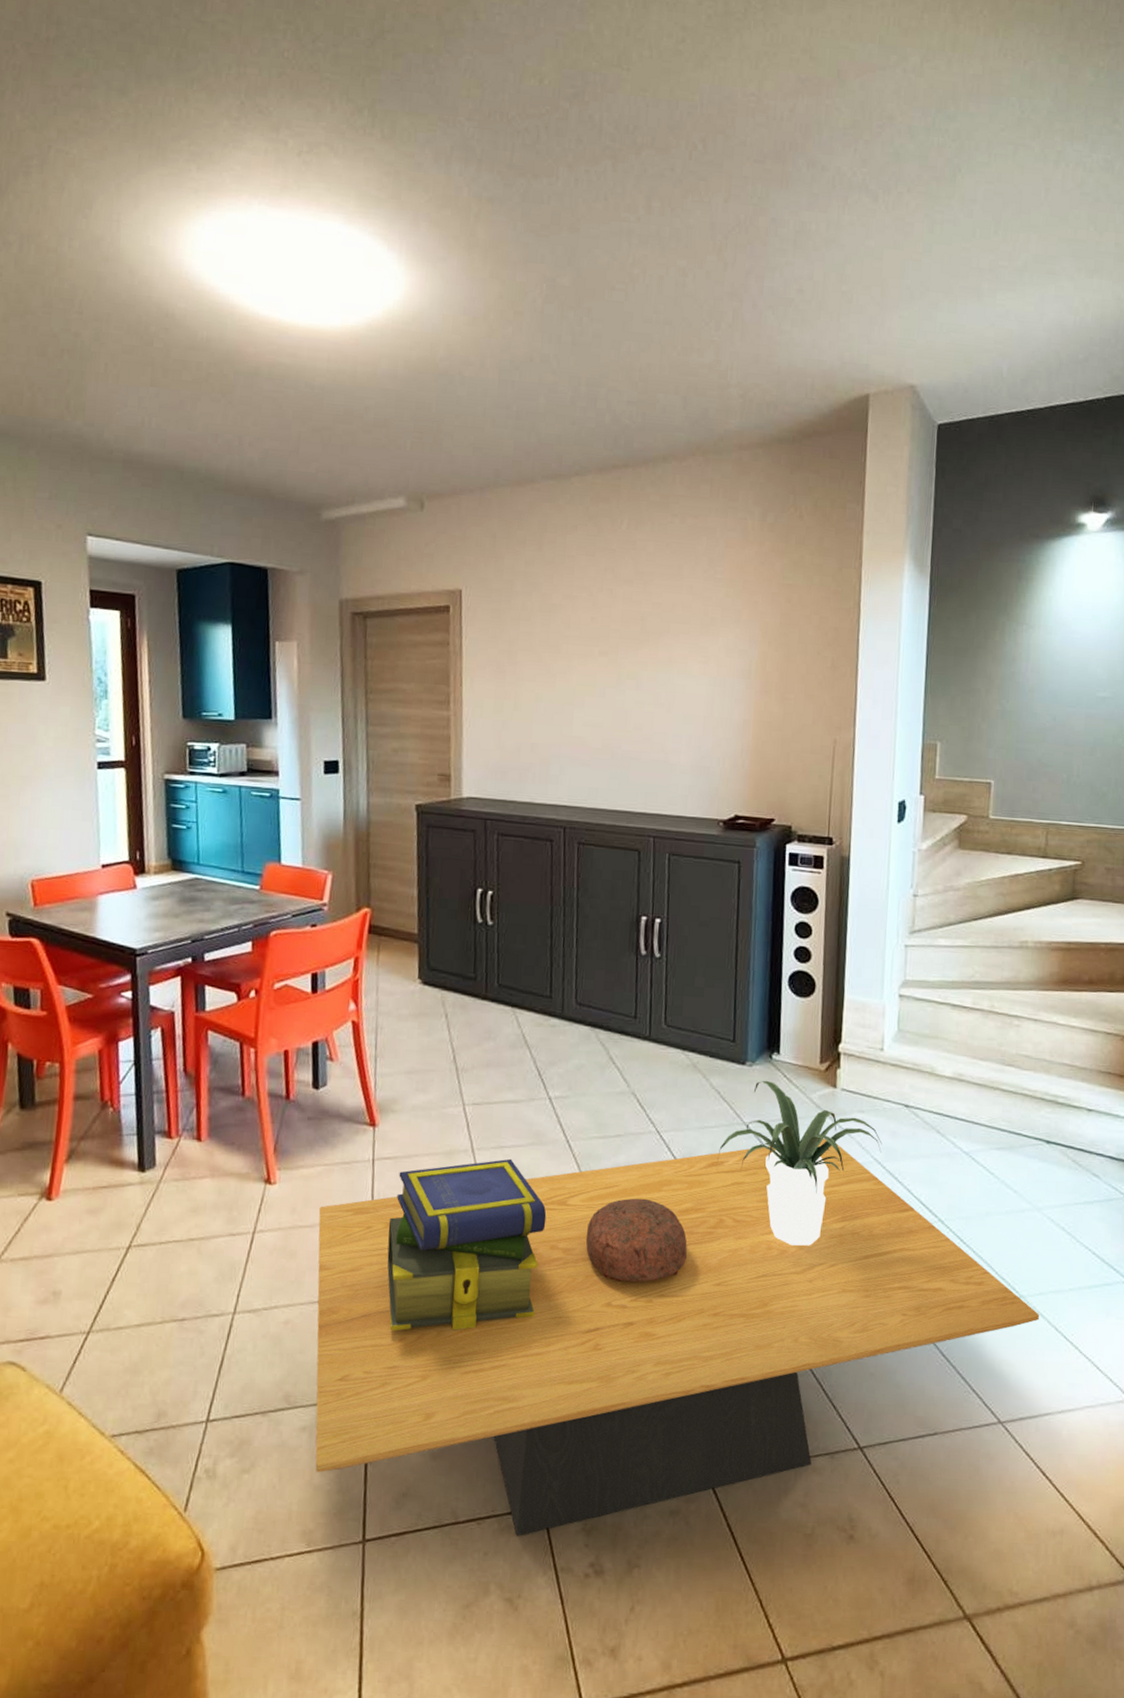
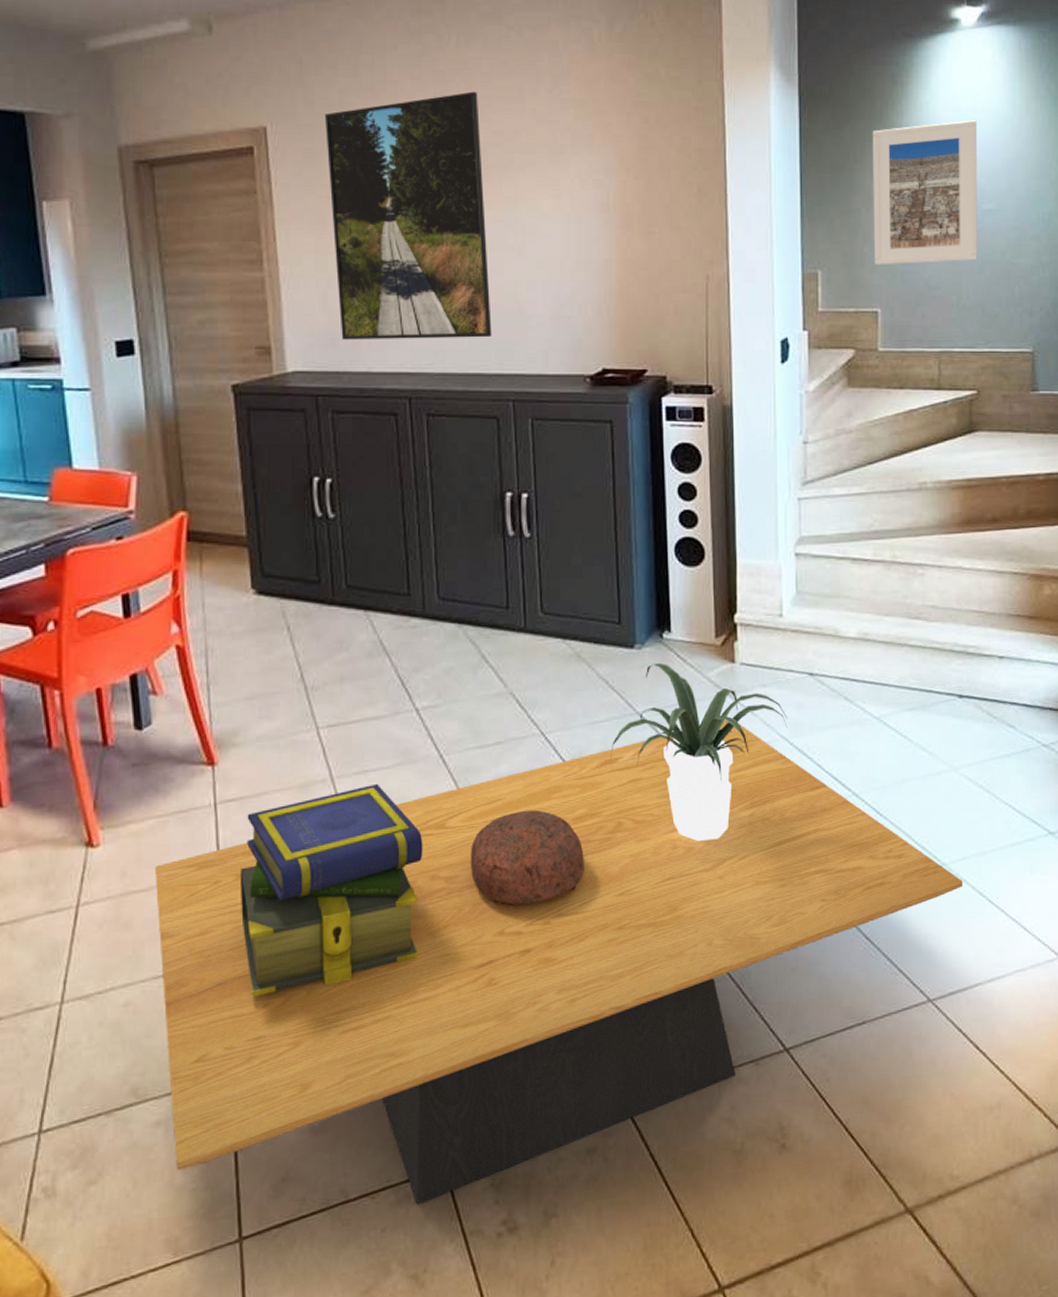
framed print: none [510,568,643,781] -> present [324,91,492,340]
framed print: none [991,615,1097,743] -> present [872,120,978,265]

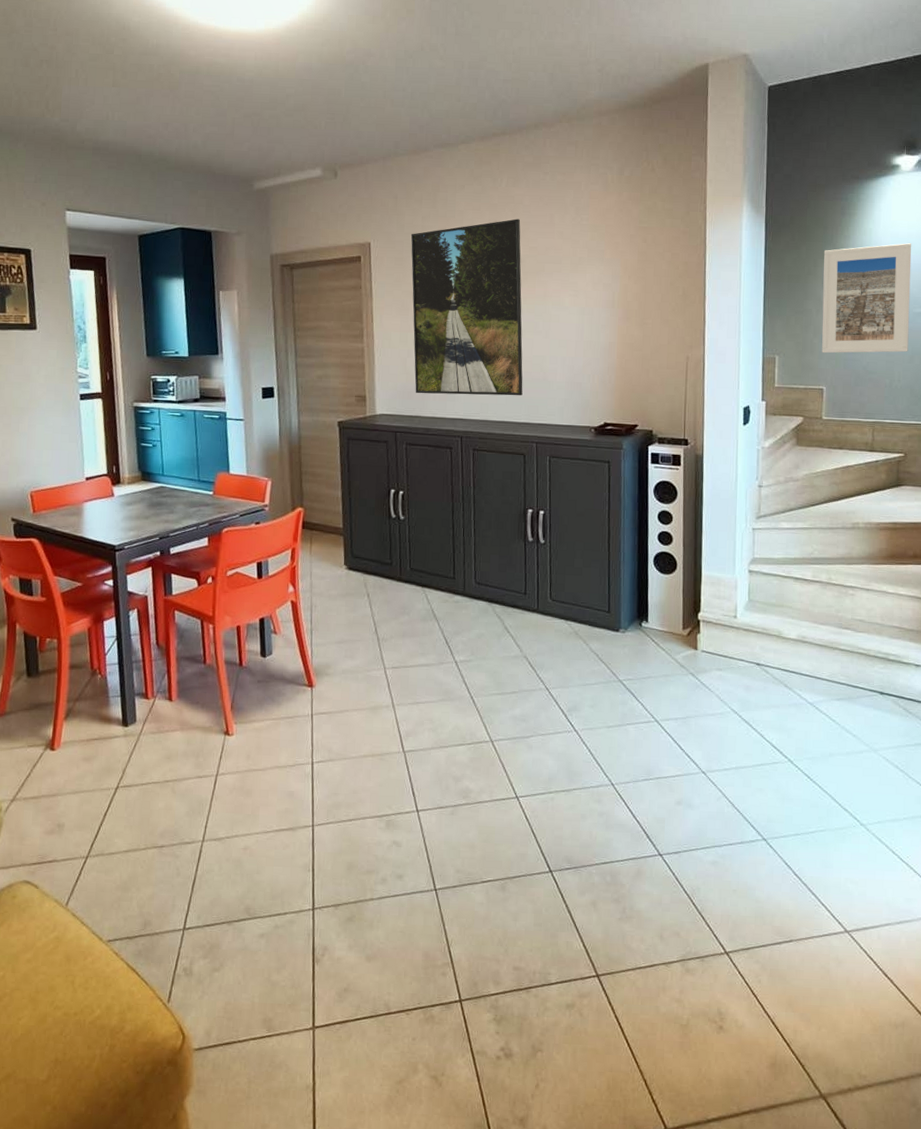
coffee table: present [154,719,963,1205] -> none [268,692,878,1025]
stack of books: present [239,783,423,998] -> none [325,712,456,856]
decorative bowl: present [470,809,586,906] -> none [489,744,575,814]
potted plant: present [612,662,788,841] -> none [599,644,738,783]

